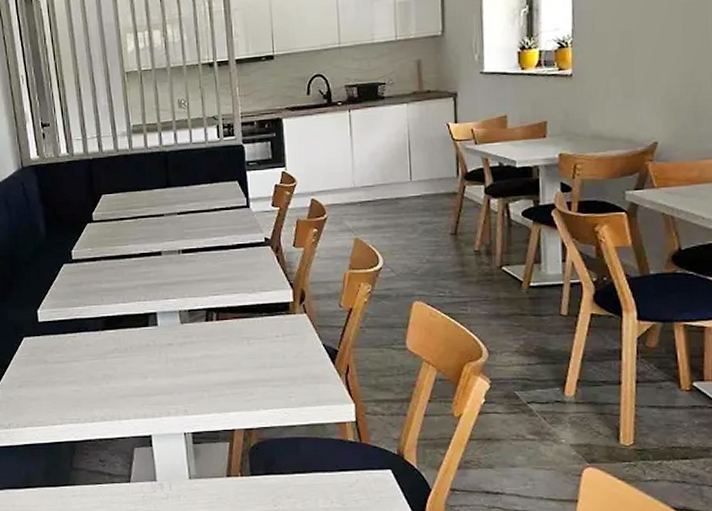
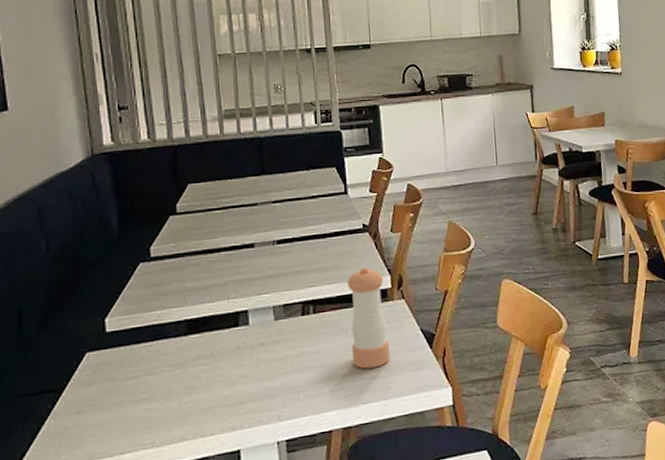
pepper shaker: none [248,279,291,377] -> present [347,267,390,369]

